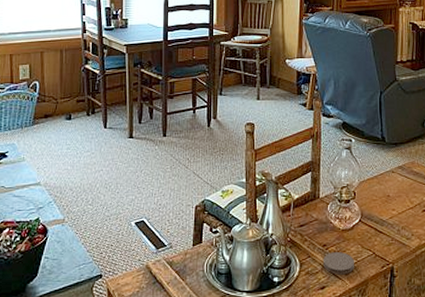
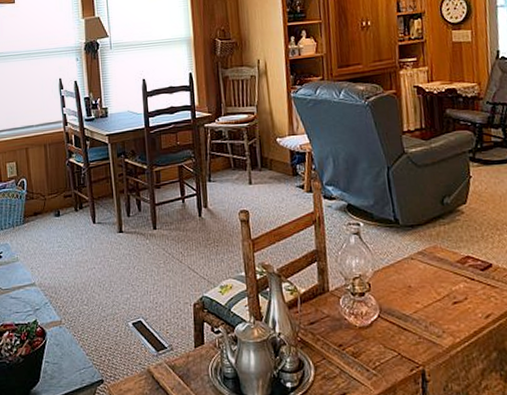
coaster: present [324,252,355,275] -> none [341,353,378,380]

